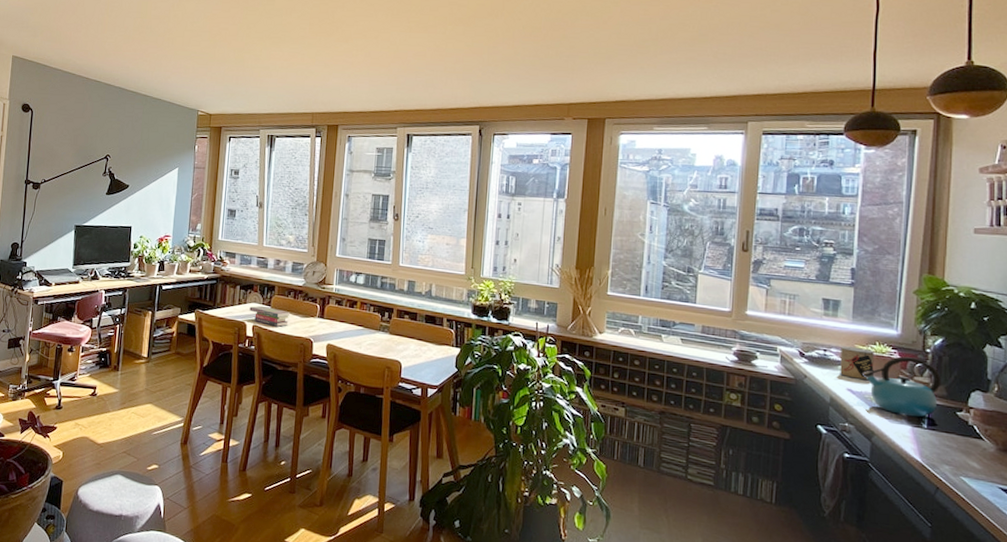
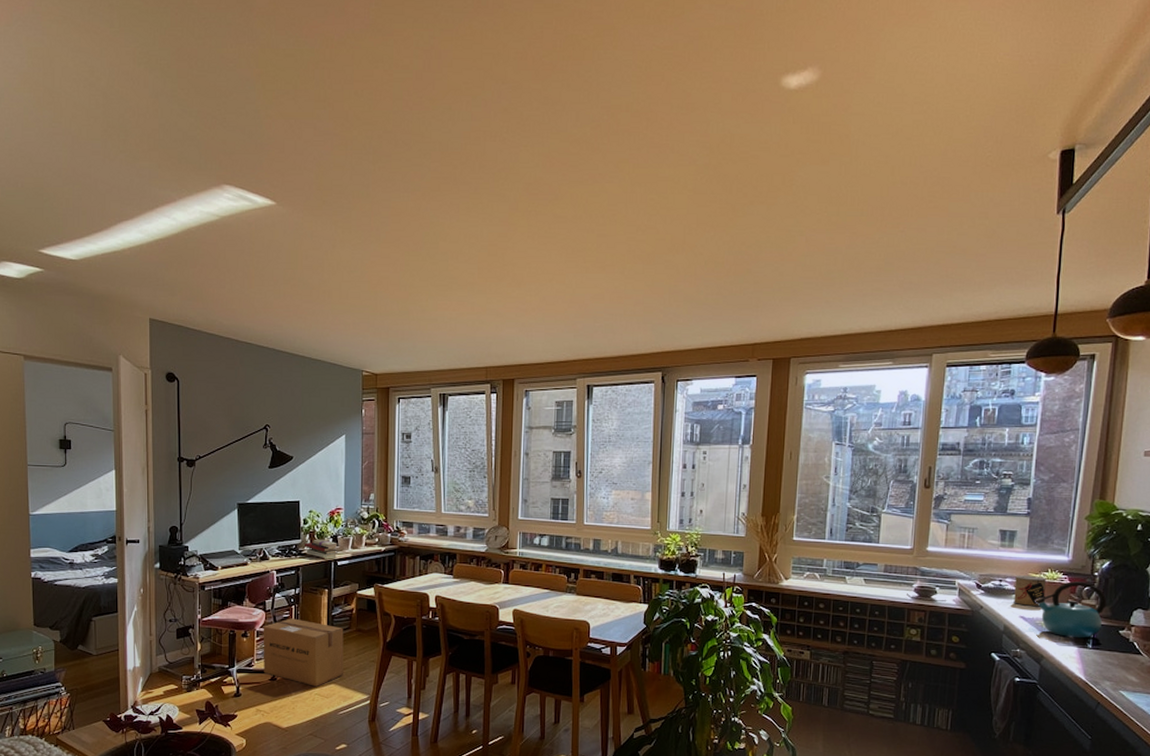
box: none [85,337,164,406] -> present [263,618,344,688]
books: none [133,263,164,284] -> present [305,539,338,560]
books: present [249,305,290,328] -> none [431,575,474,597]

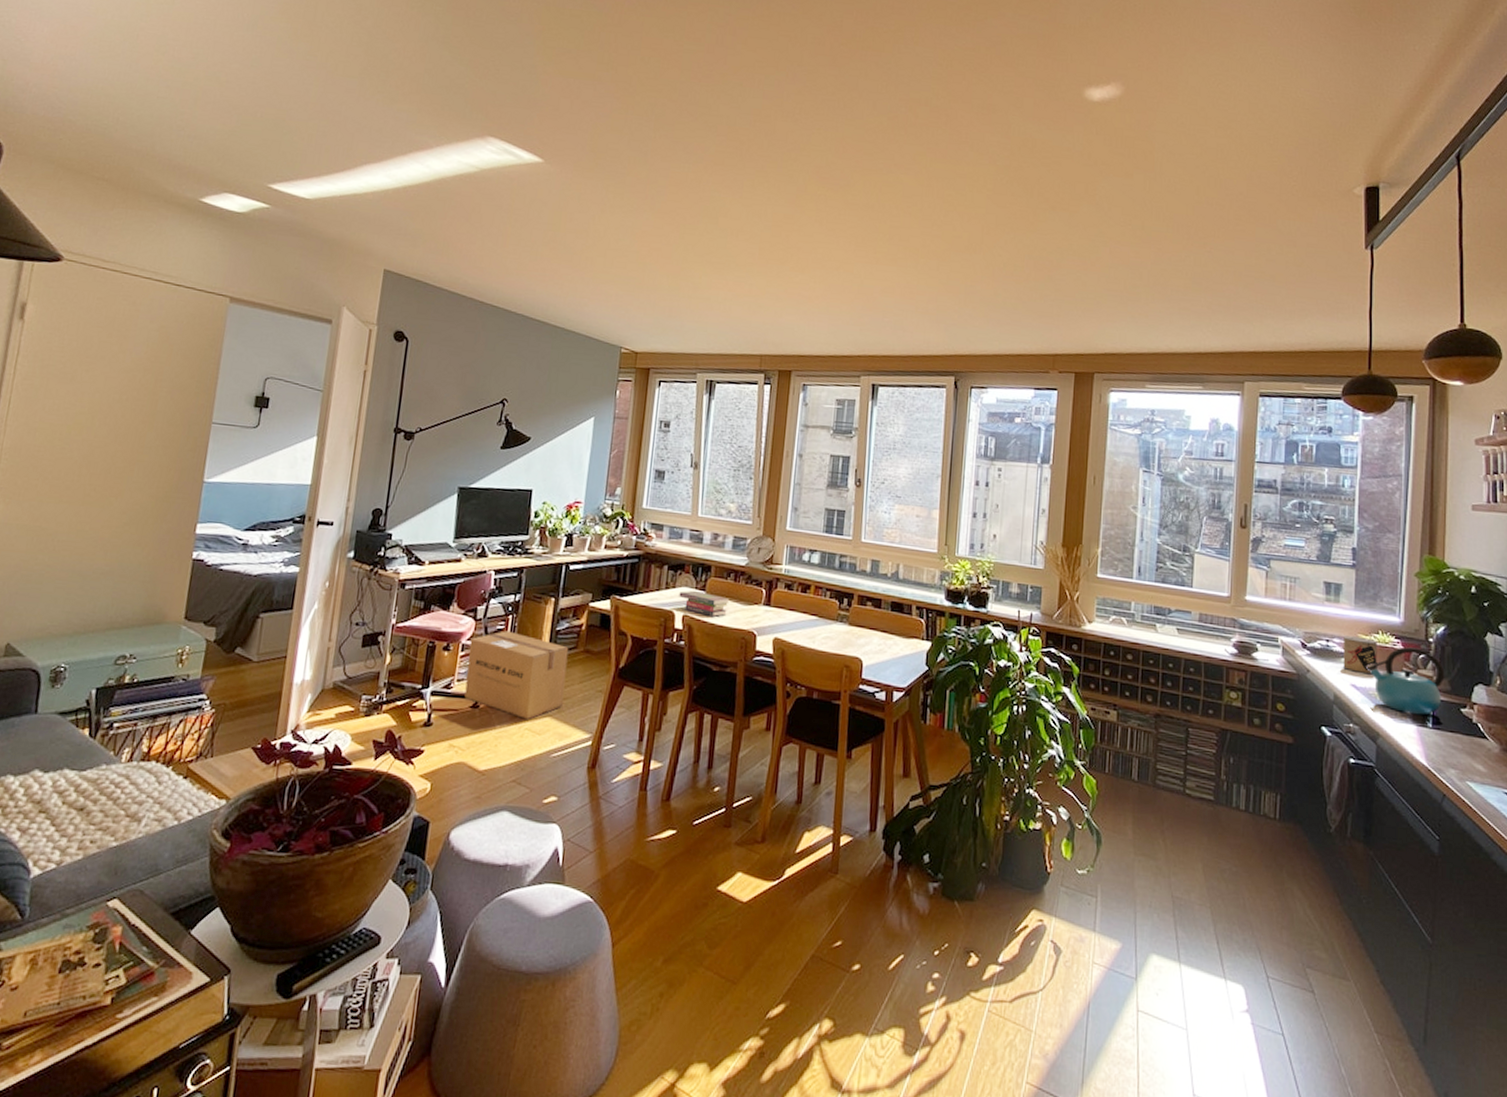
books: present [305,539,338,560] -> none [533,536,573,563]
books: none [431,575,474,597] -> present [679,590,730,618]

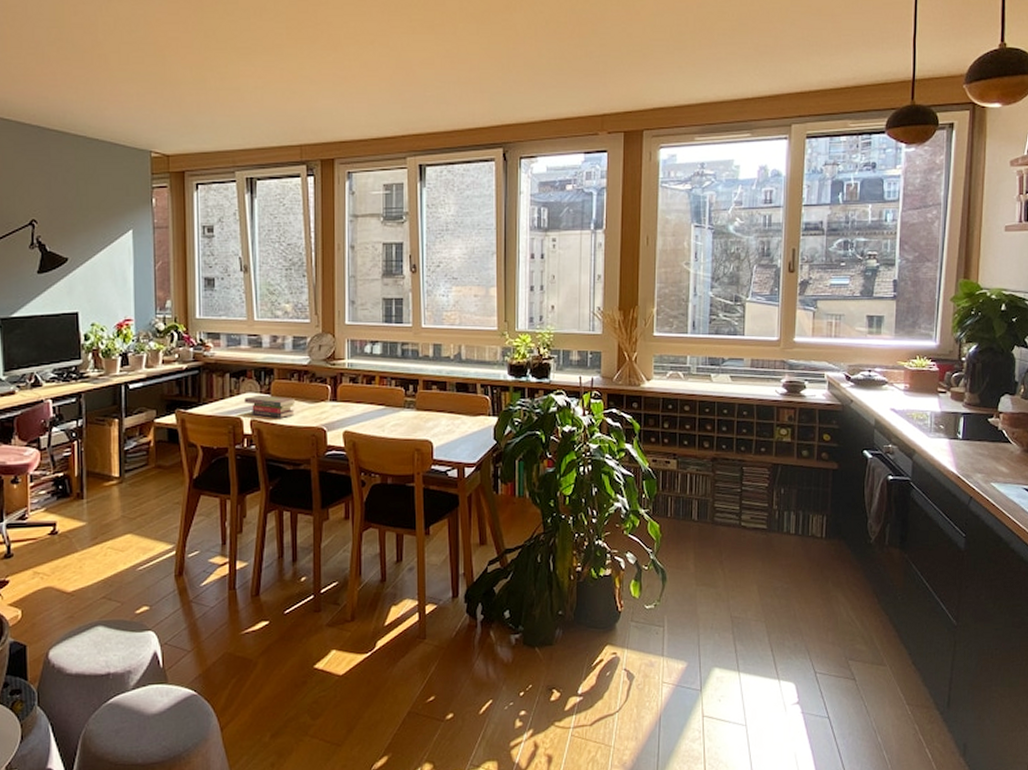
box: present [464,630,569,721] -> none [38,456,141,540]
tin can: present [1343,635,1377,675] -> none [884,364,915,398]
kettle: present [1365,647,1445,716] -> none [903,368,975,429]

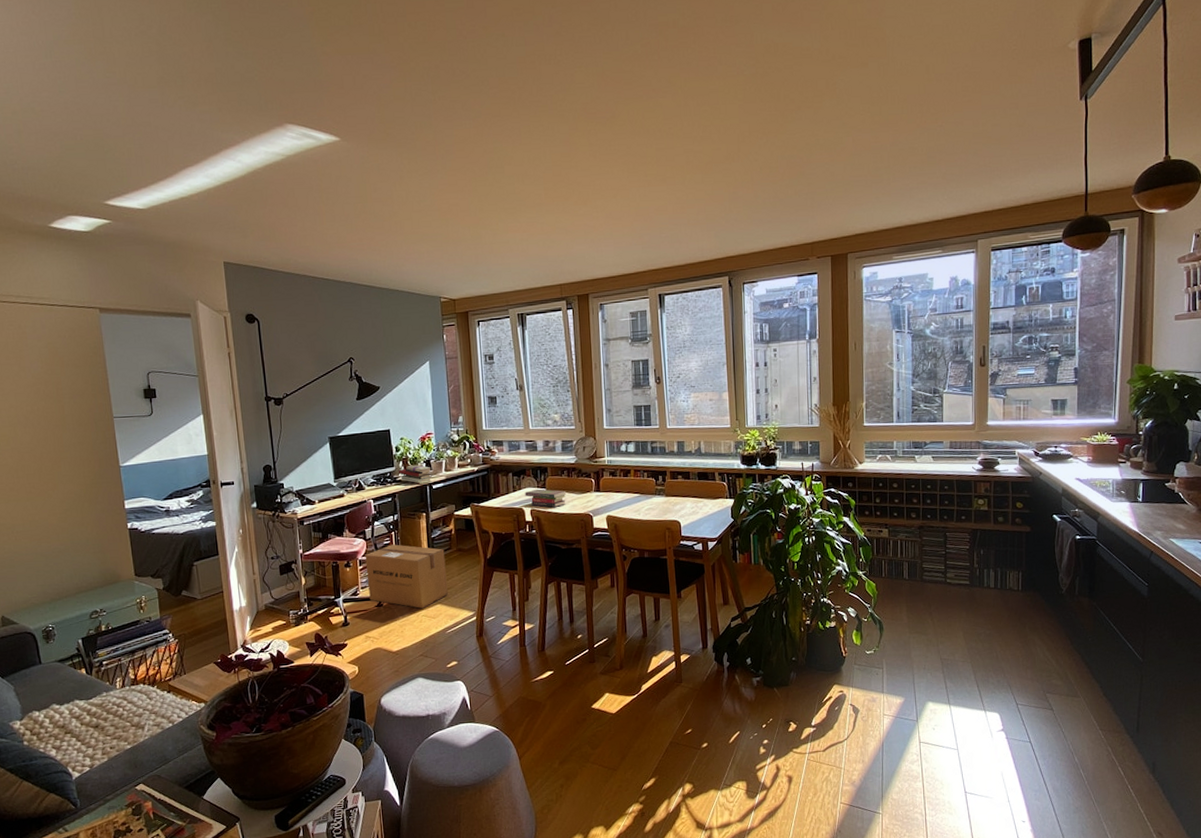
box: none [38,456,141,540] -> present [365,544,448,609]
books: none [87,358,129,384] -> present [399,464,431,485]

